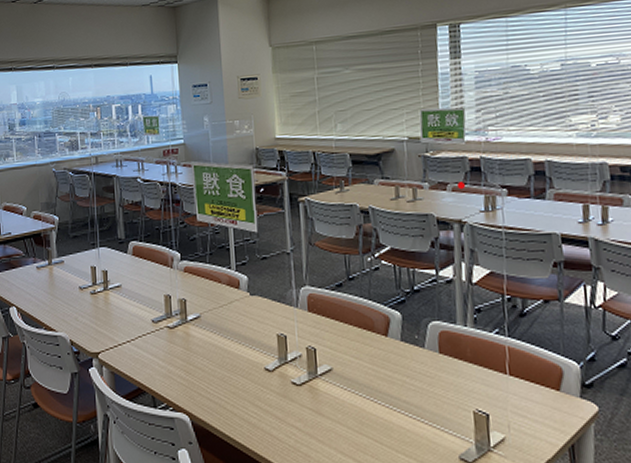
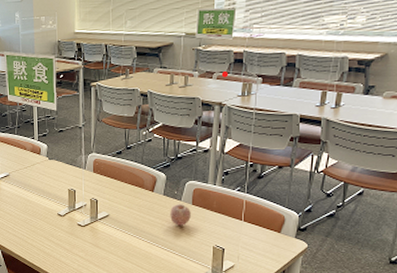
fruit: none [411,353,440,383] -> present [170,204,191,226]

